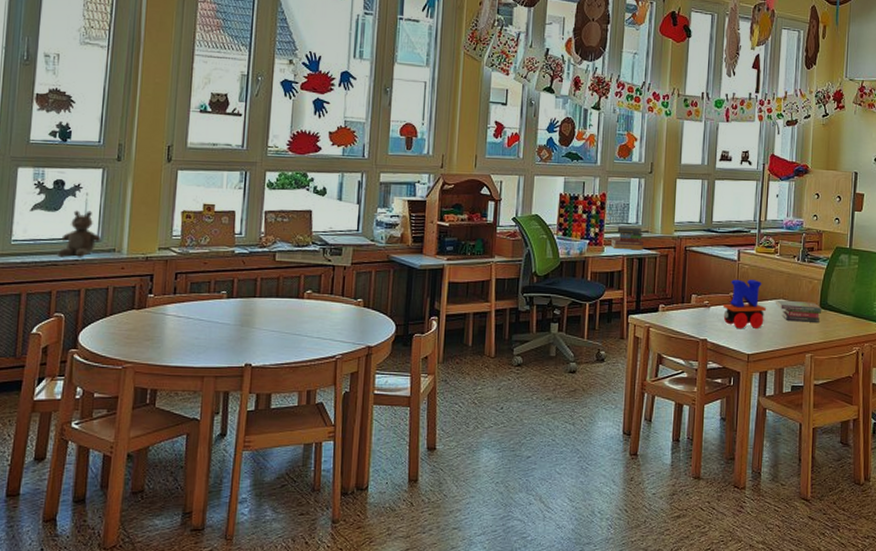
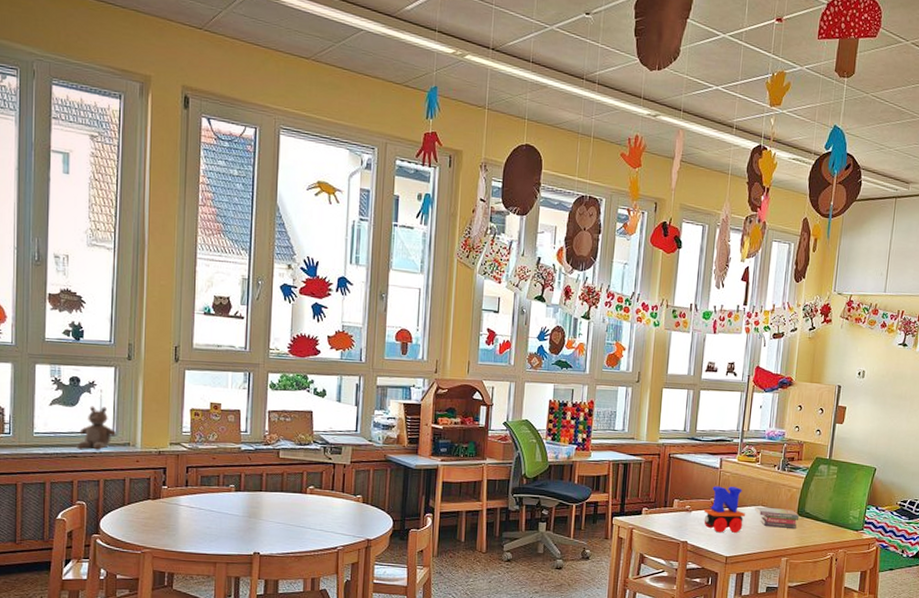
books: present [610,226,644,251] -> none [597,433,630,456]

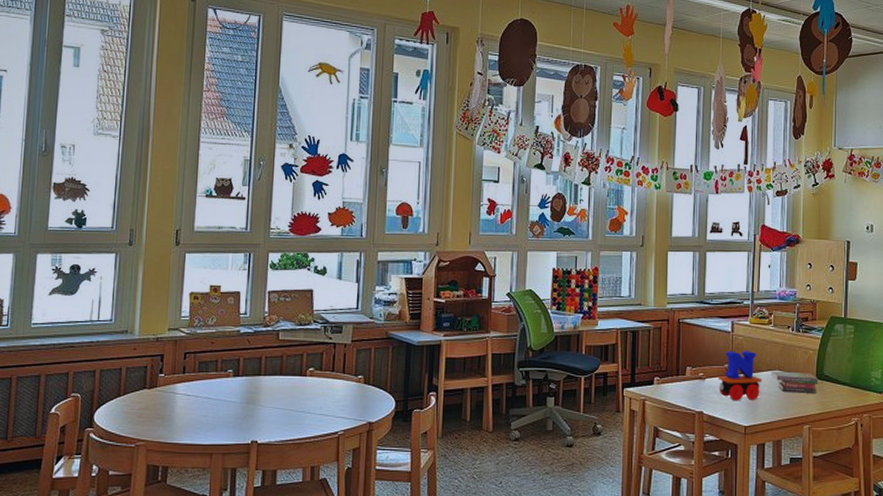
stuffed animal: present [76,406,117,451] -> none [74,294,115,340]

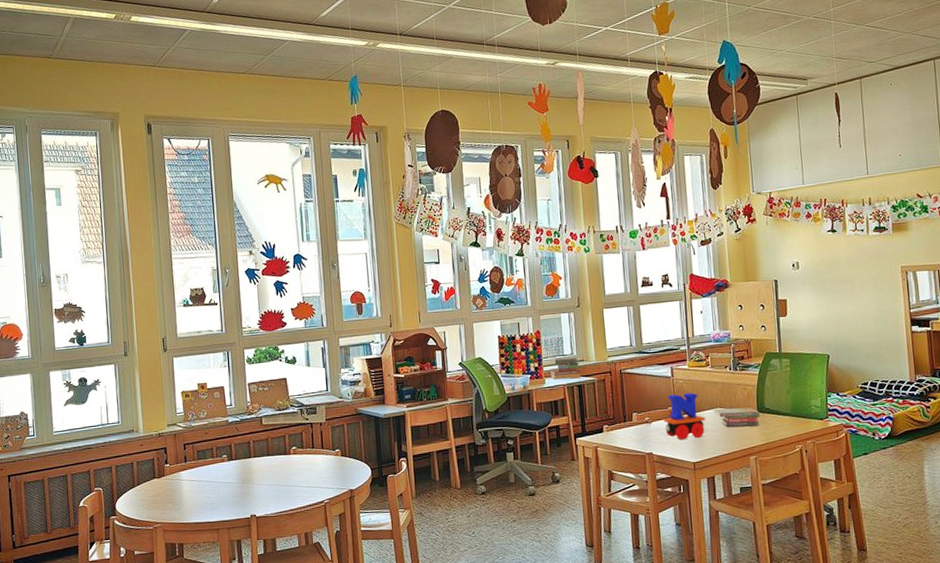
books: none [604,300,637,323] -> present [550,357,581,380]

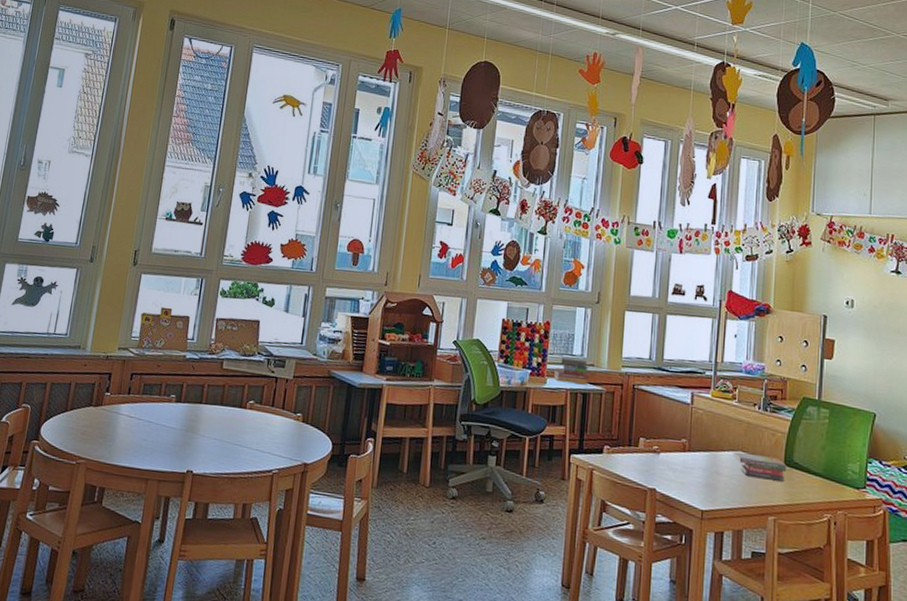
toy train: present [663,393,706,440] -> none [673,424,724,482]

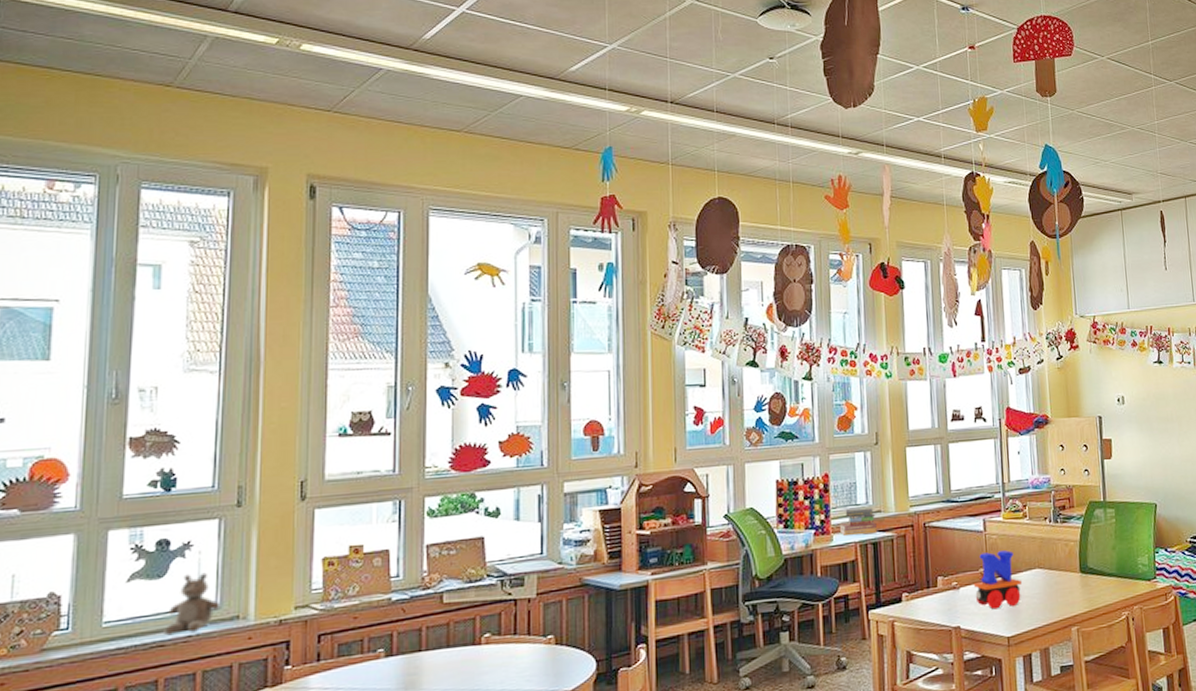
stuffed animal: none [30,306,70,353] -> present [164,572,221,636]
toy train: none [673,424,724,482] -> present [973,550,1023,610]
books: present [734,451,787,481] -> none [1031,567,1083,592]

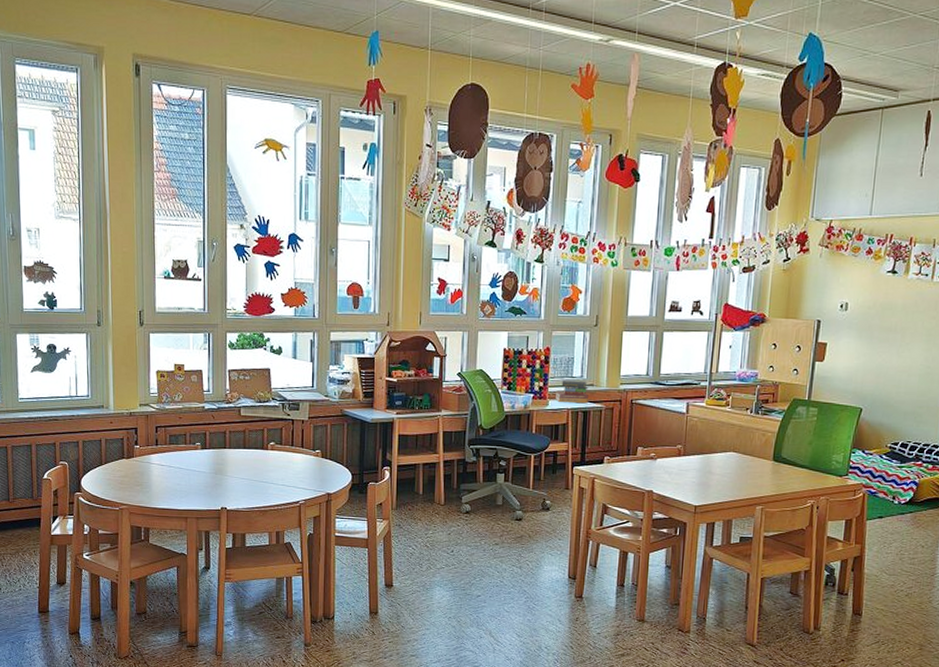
stuffed animal: present [164,572,221,636] -> none [57,371,92,414]
toy train: present [973,550,1023,610] -> none [669,432,716,481]

